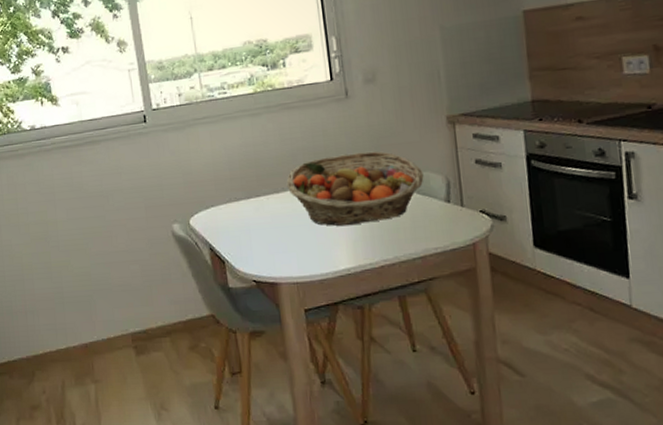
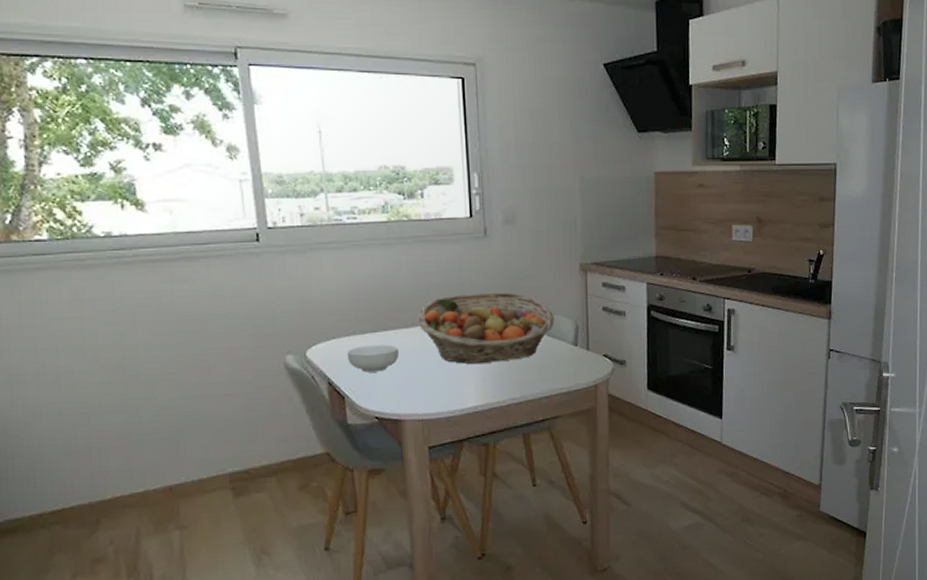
cereal bowl: none [224,210,272,238] -> present [346,345,400,373]

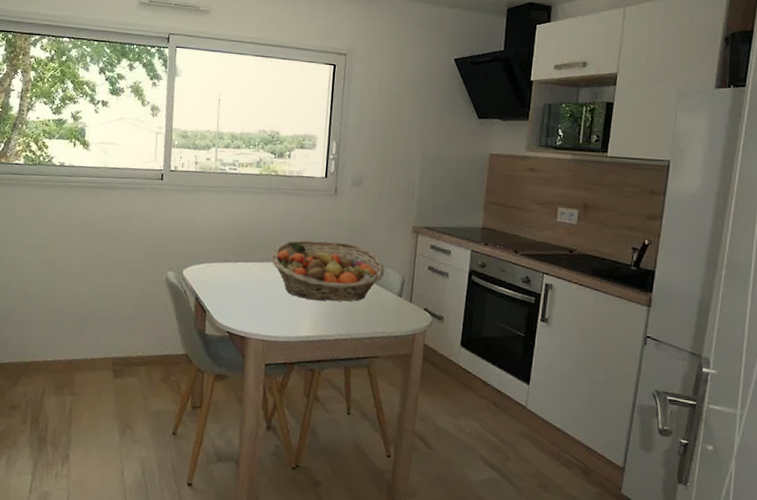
cereal bowl: present [346,345,400,373] -> none [213,272,254,295]

